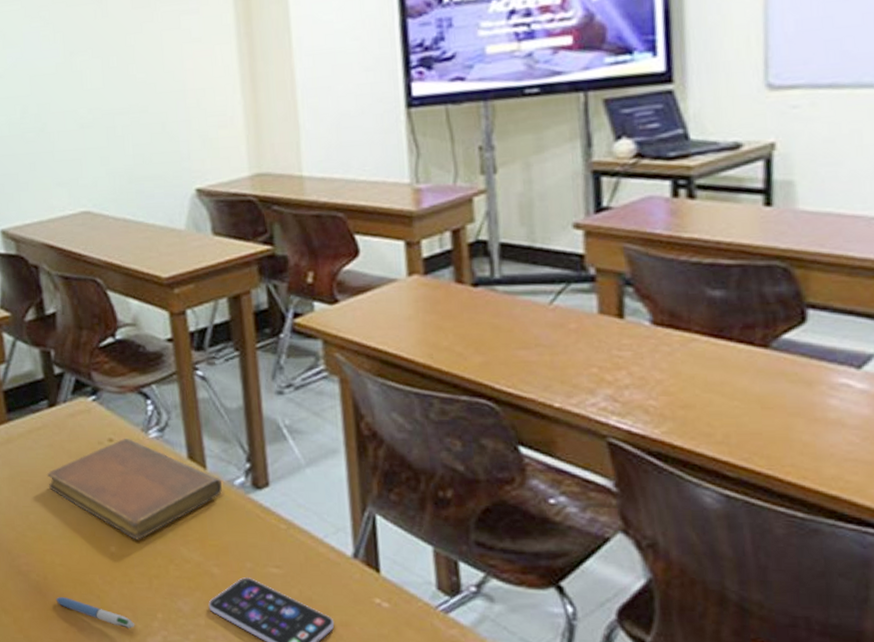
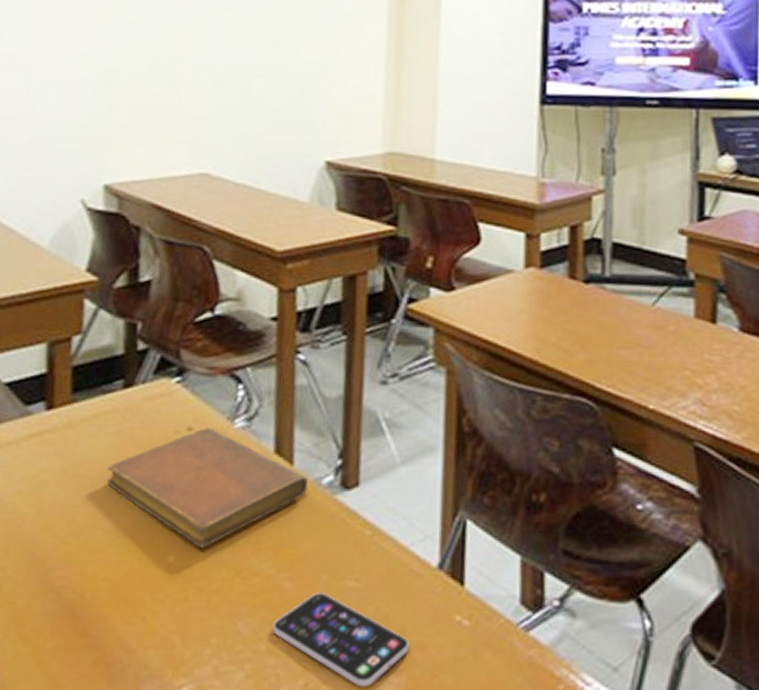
pen: present [55,597,135,628] -> none [90,620,183,658]

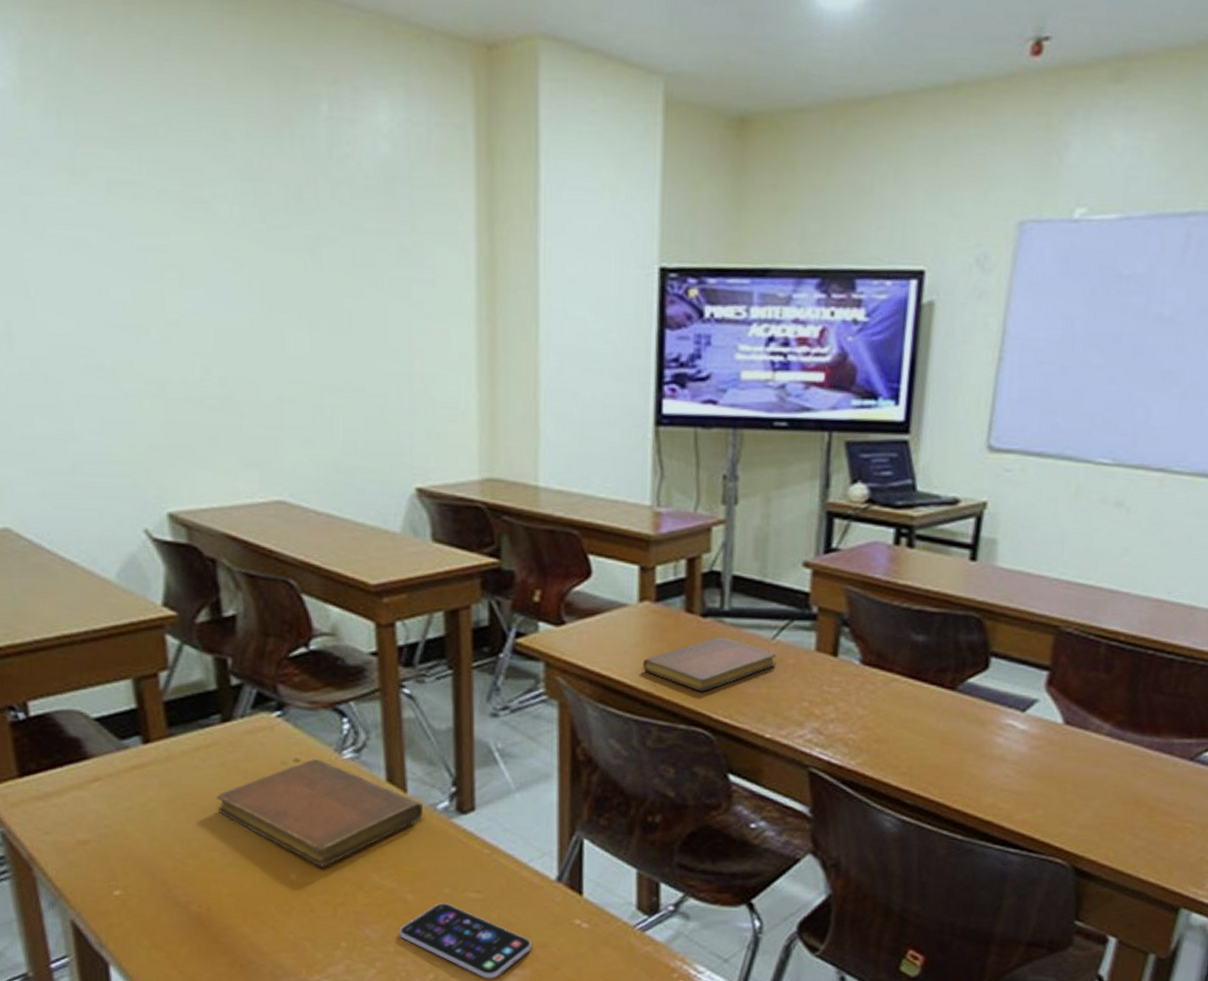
notebook: none [528,302,657,359] -> present [643,636,777,692]

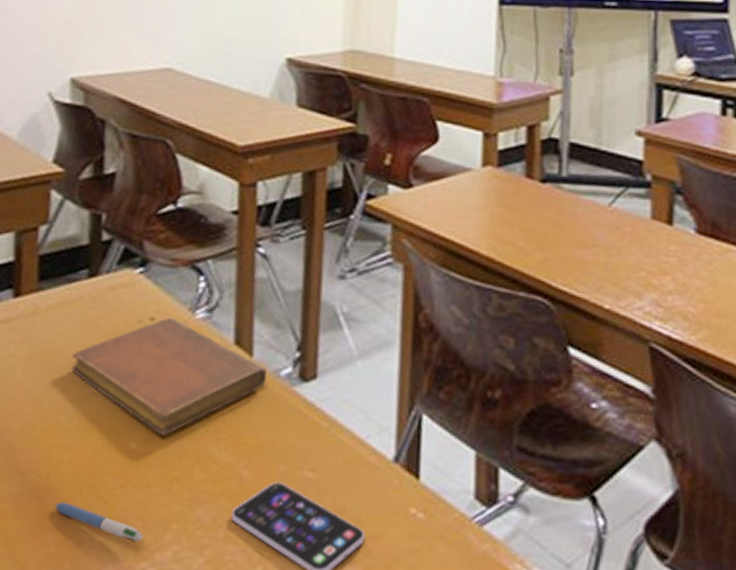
pen: none [220,929,315,959] -> present [54,503,144,542]
notebook: present [643,636,777,692] -> none [485,202,613,258]

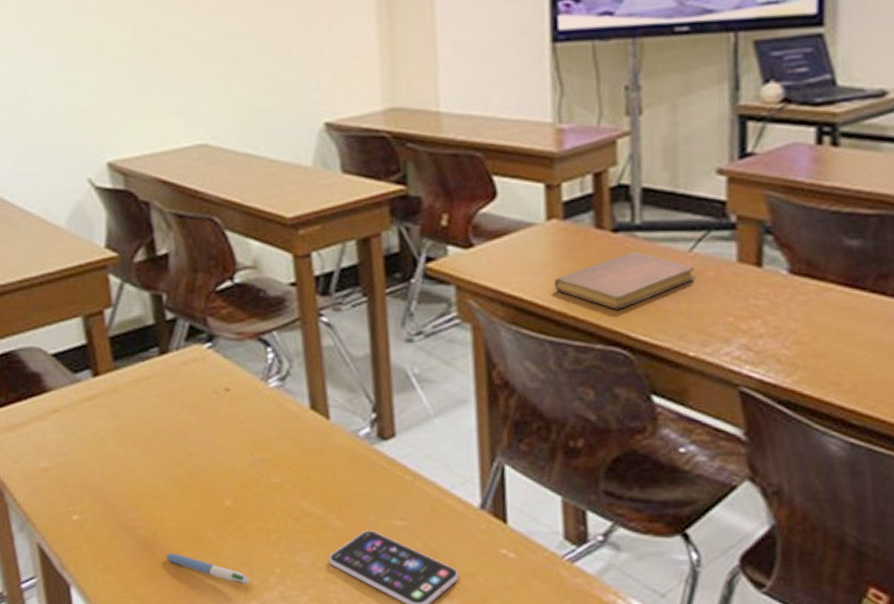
notebook: present [72,318,267,436] -> none [157,388,346,494]
notebook: none [485,202,613,258] -> present [555,251,695,310]

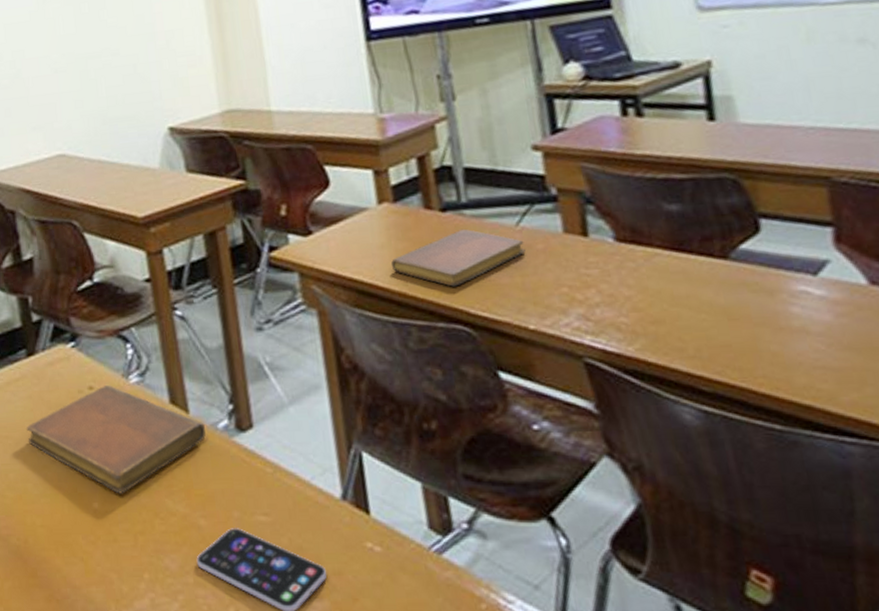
notebook: none [157,388,346,494] -> present [26,385,206,494]
pen: present [165,553,251,584] -> none [37,562,121,592]

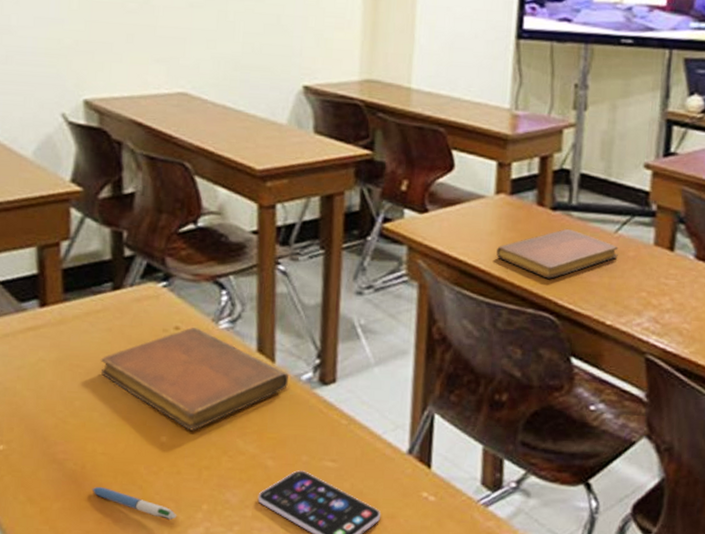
pen: none [37,562,121,592] -> present [92,487,177,520]

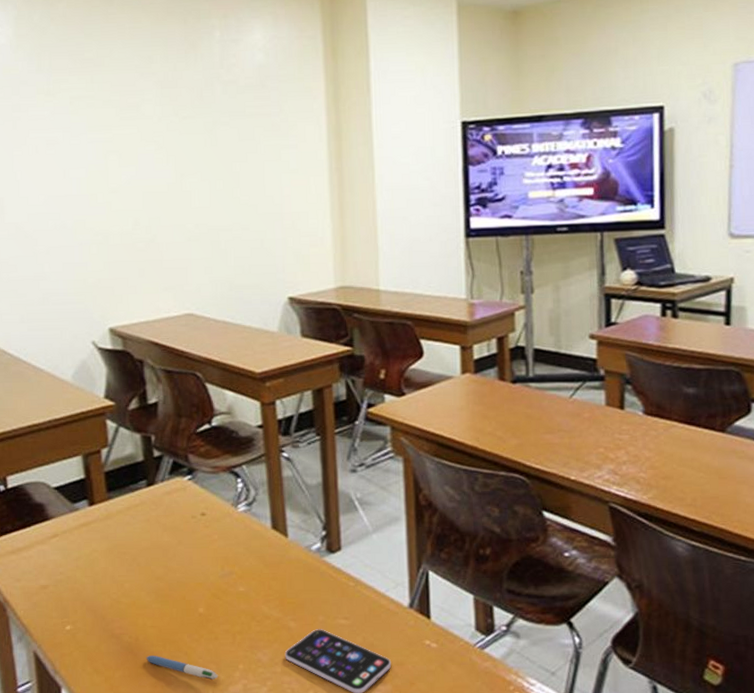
notebook: present [101,328,288,431] -> none [143,513,300,601]
notebook: present [497,228,619,279] -> none [468,398,575,444]

